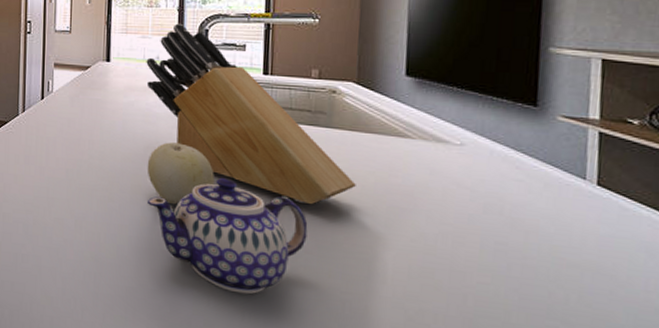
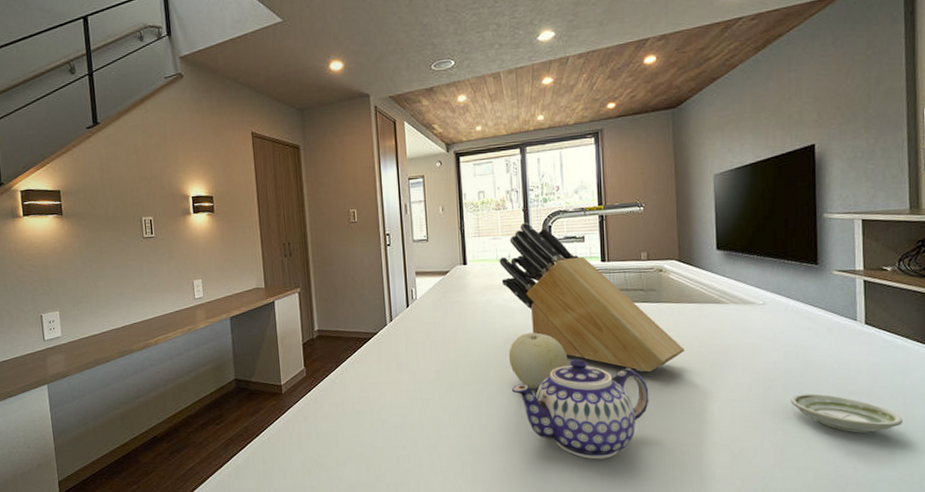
saucer: none [487,257,643,319] -> present [790,393,903,433]

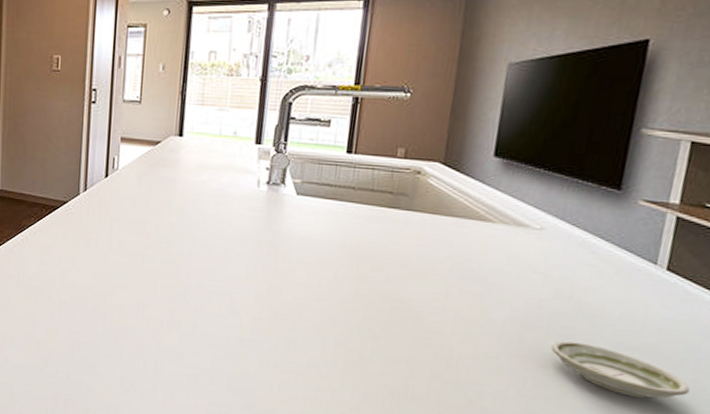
knife block: present [499,222,685,373] -> none [221,94,431,291]
fruit: present [508,332,568,389] -> none [216,225,287,291]
teapot: present [512,358,649,460] -> none [215,262,379,381]

